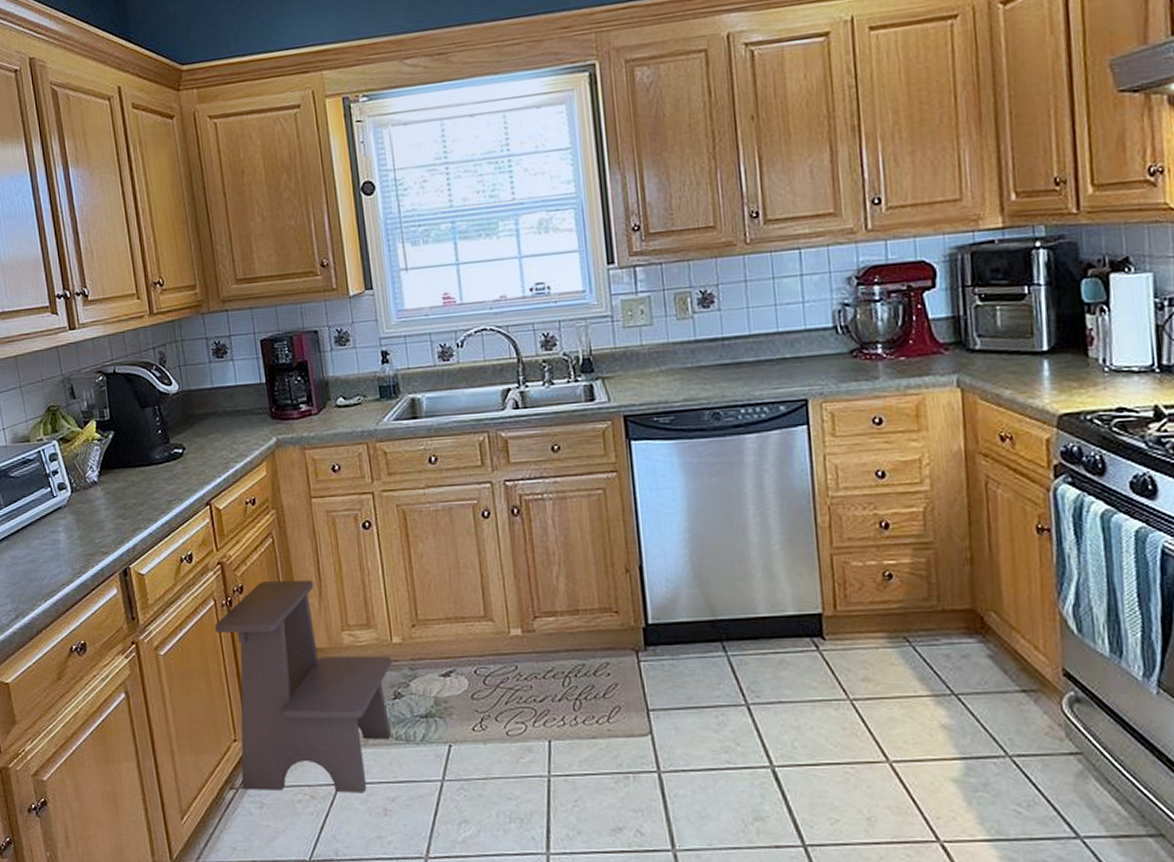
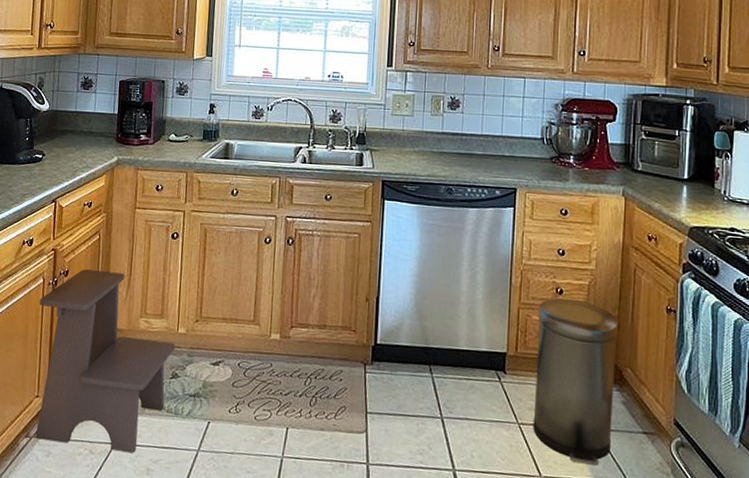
pedal bin: none [858,532,980,739] -> present [533,298,619,466]

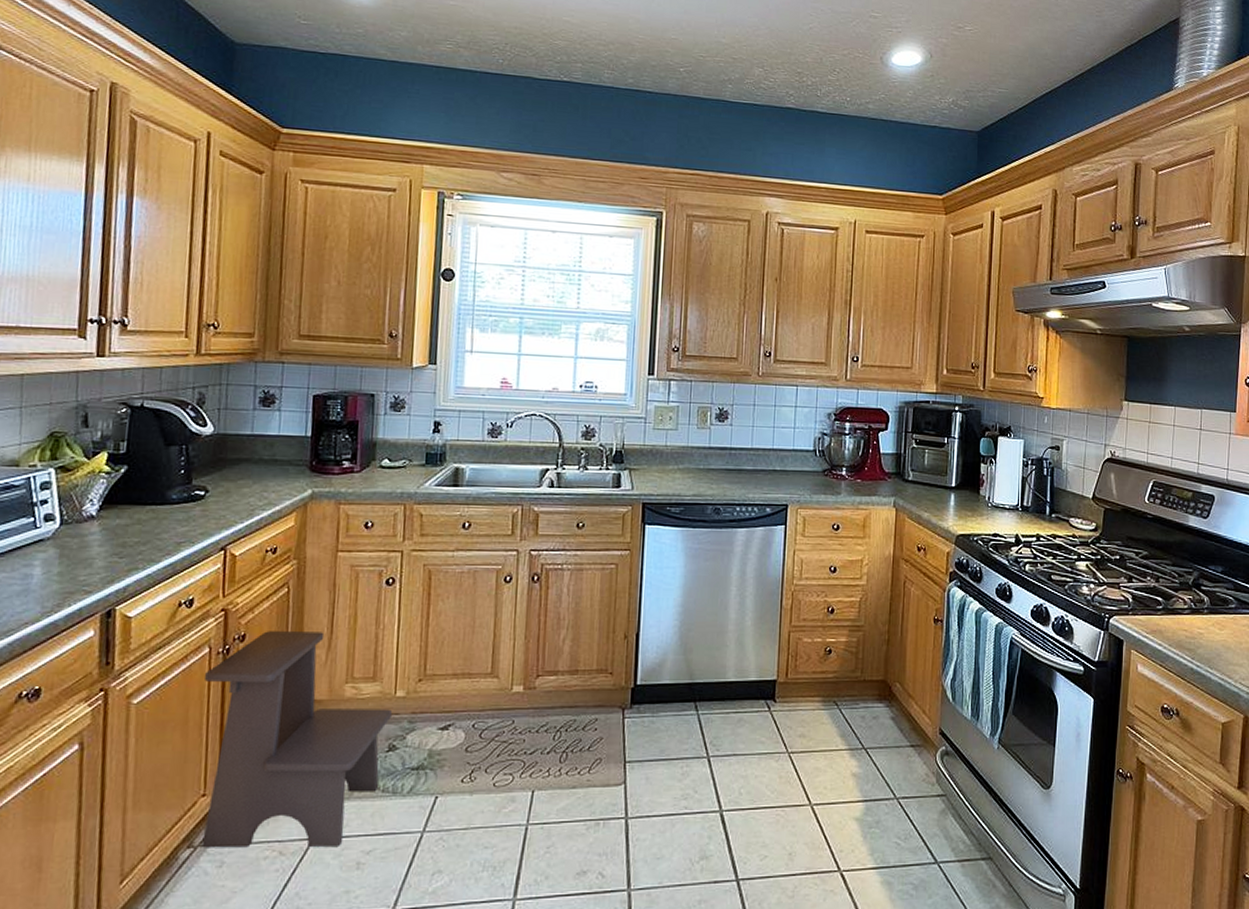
pedal bin: present [533,298,619,466] -> none [803,617,889,785]

